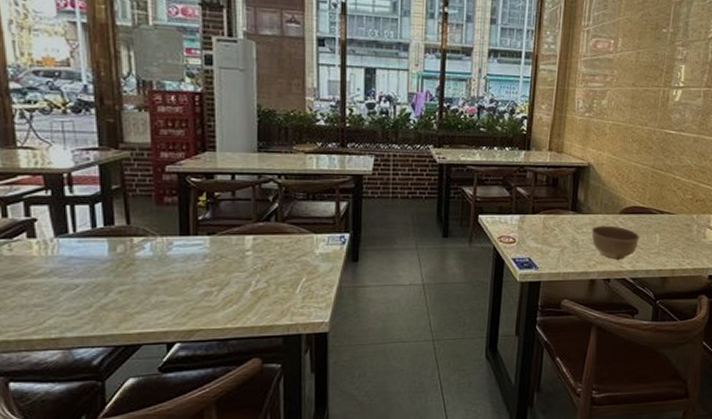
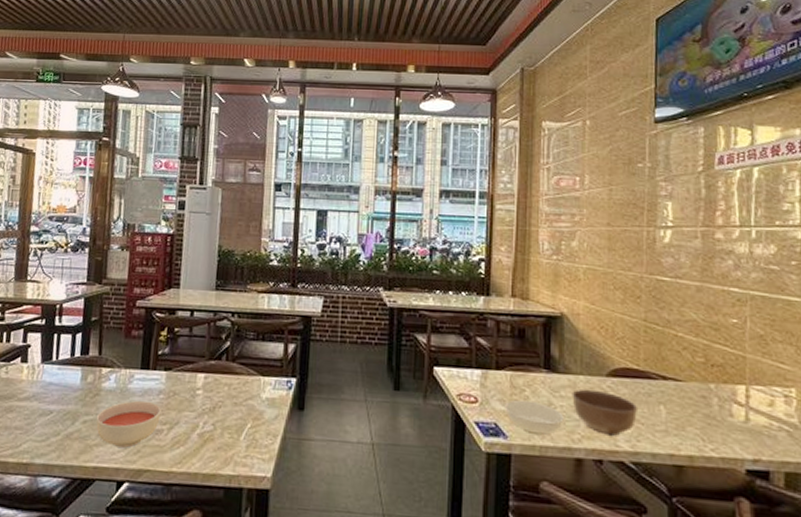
bowl: none [133,266,208,312] -> present [96,400,161,448]
bowl: none [537,237,584,265] -> present [505,399,564,436]

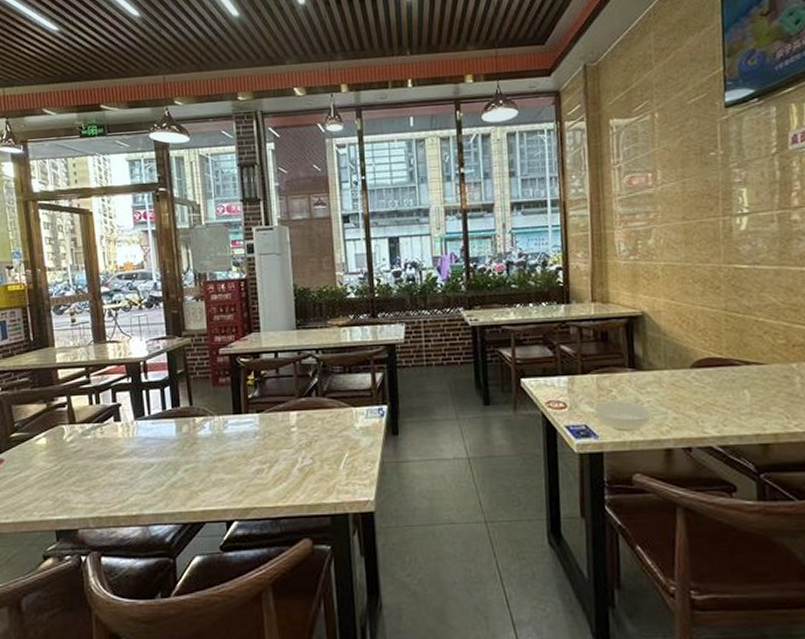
bowl: present [96,400,161,448] -> none [196,443,259,490]
bowl: present [572,389,639,436] -> none [658,382,724,424]

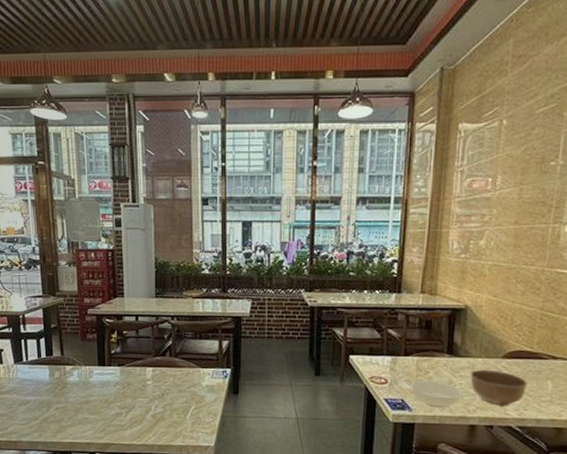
bowl: none [658,382,724,424] -> present [470,369,528,406]

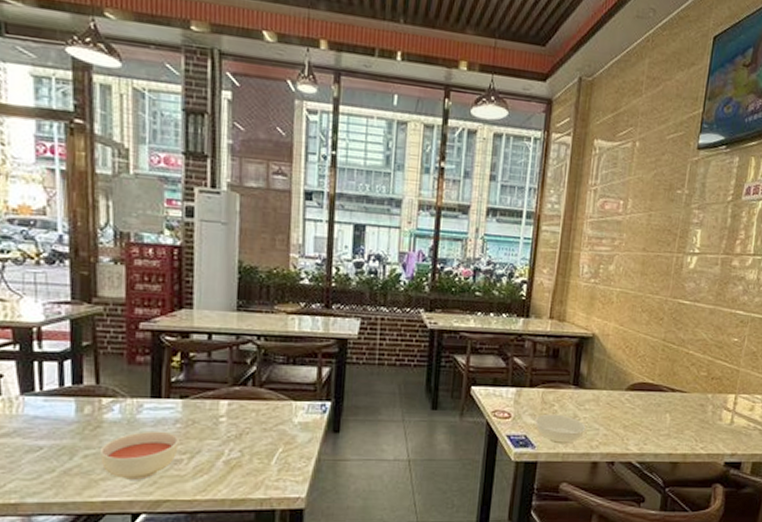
bowl: none [66,390,119,428] -> present [99,430,179,480]
bowl: present [470,369,528,406] -> none [594,402,649,441]

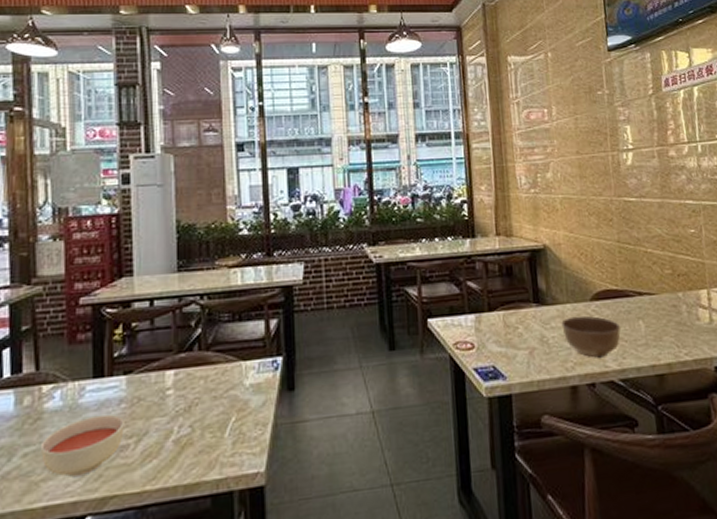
bowl: present [535,414,586,444] -> none [500,337,557,371]
bowl: none [594,402,649,441] -> present [561,315,621,358]

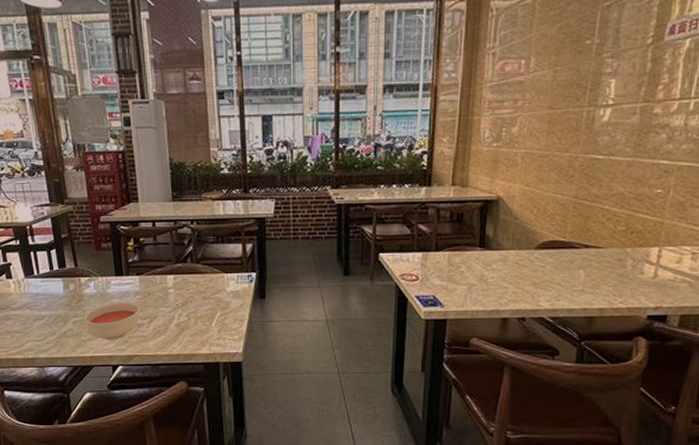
bowl: present [561,315,621,358] -> none [502,261,561,298]

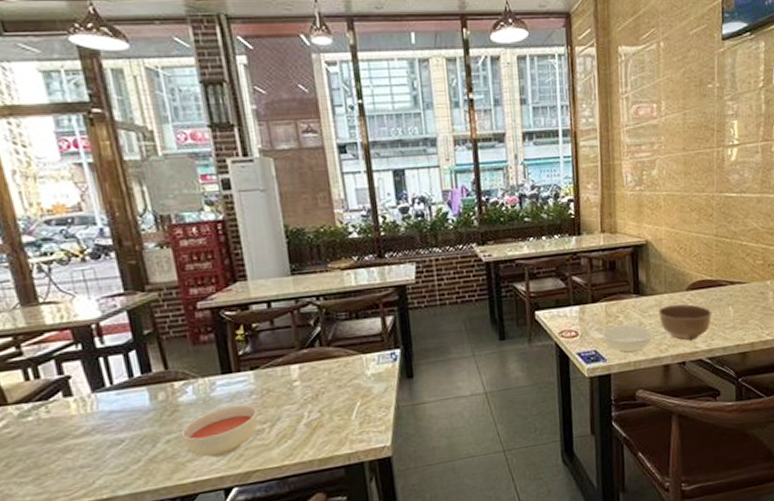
bowl: none [442,275,494,303] -> present [602,324,653,354]
bowl: none [502,261,561,298] -> present [658,304,712,341]

